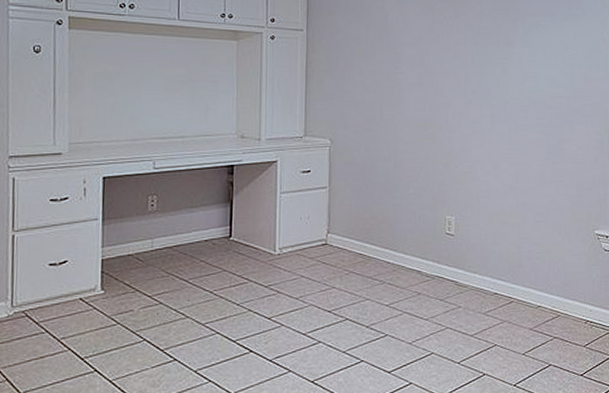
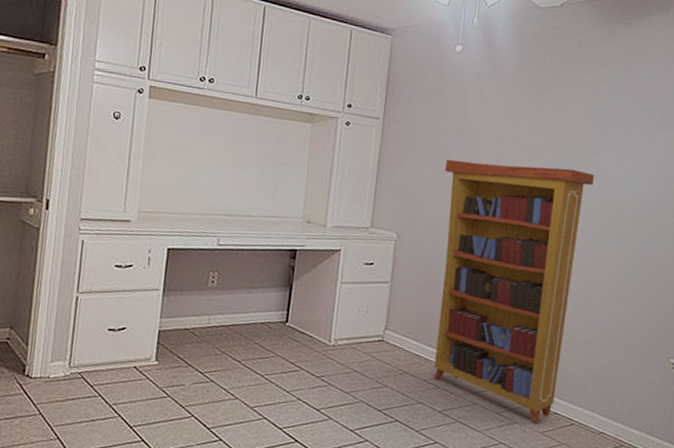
bookcase: none [370,62,511,304] -> present [434,159,594,422]

